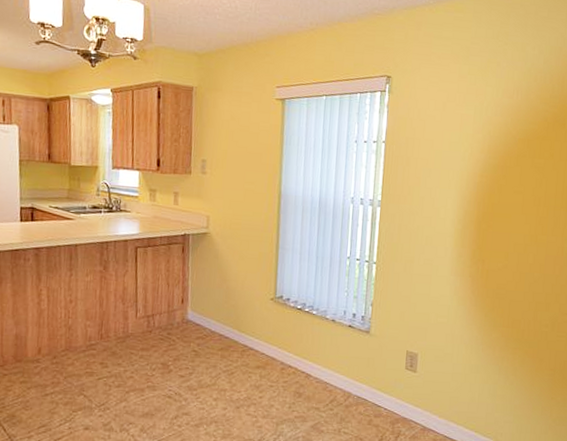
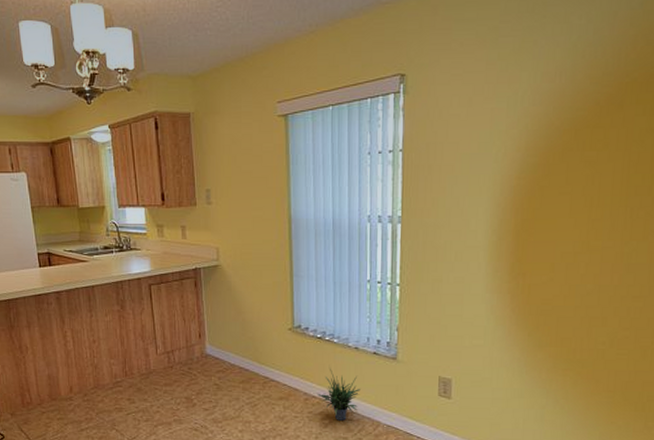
potted plant: none [293,338,335,391] -> present [317,367,361,421]

